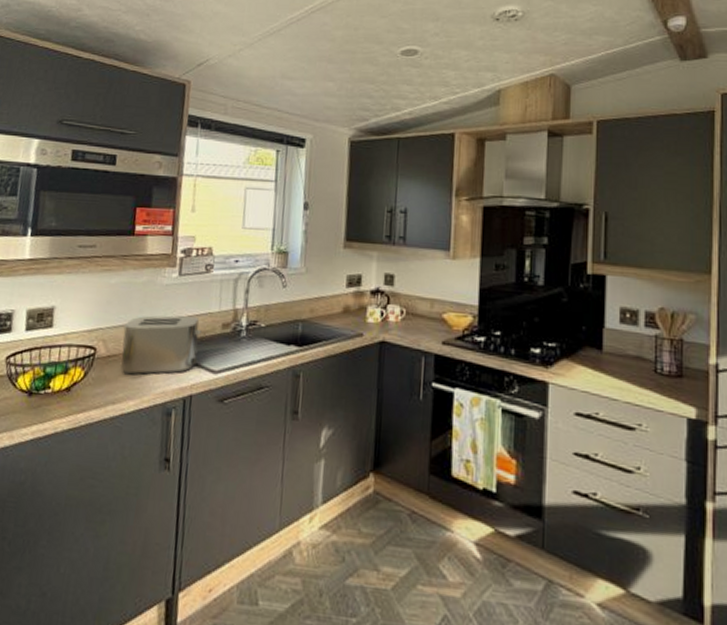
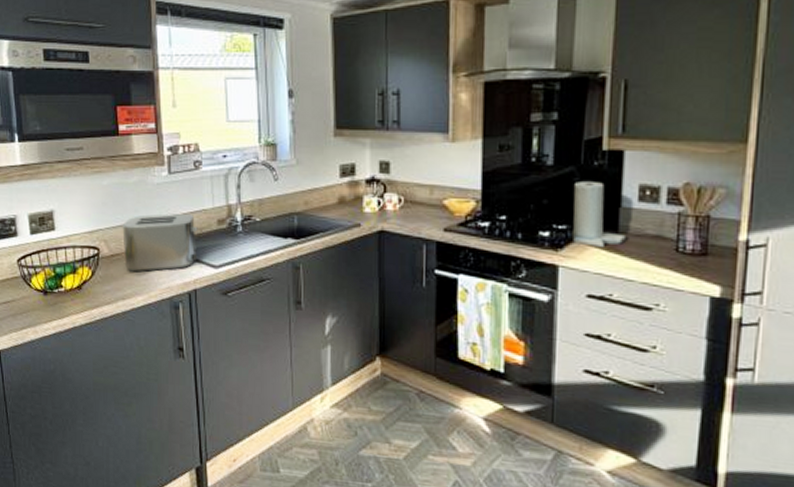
paper towel: none [560,302,611,366] -> present [571,182,627,247]

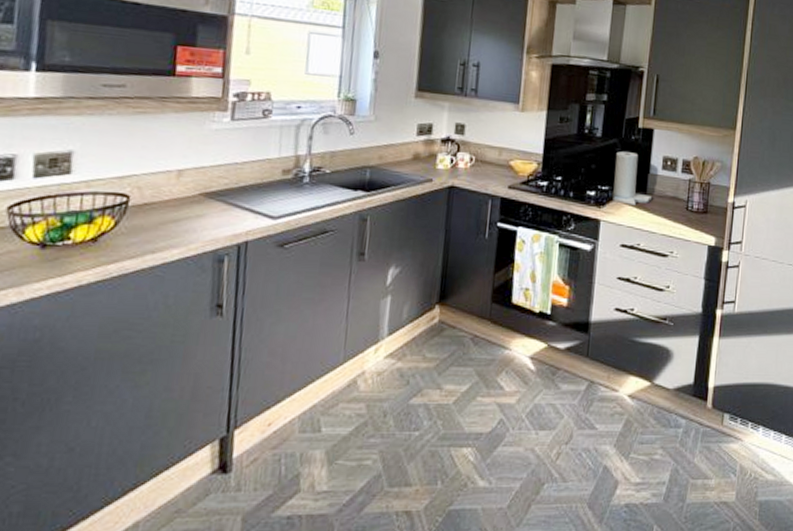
toaster: present [122,213,198,272] -> none [161,161,259,223]

